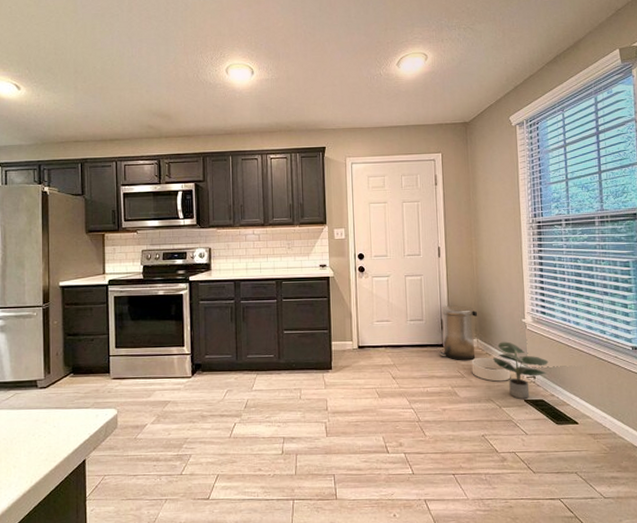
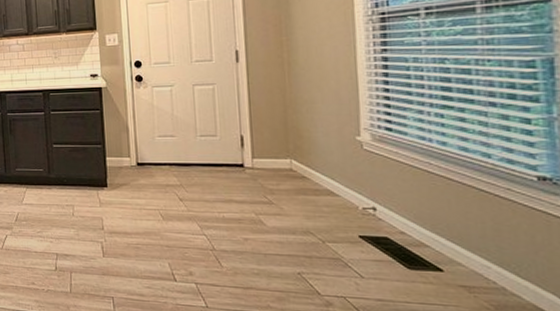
pedal bin: present [438,305,478,361] -> none [237,119,291,185]
pet bowl: present [471,358,511,382] -> none [282,182,339,212]
potted plant: present [492,341,549,400] -> none [312,164,397,236]

